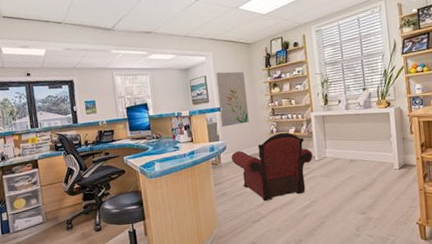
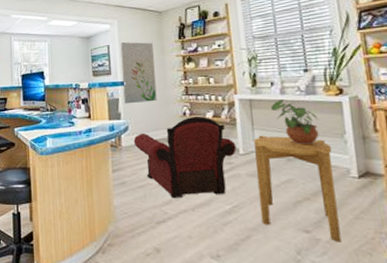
side table: none [326,143,387,218] -> present [254,135,342,242]
potted plant: none [338,114,373,149] -> present [270,99,319,145]

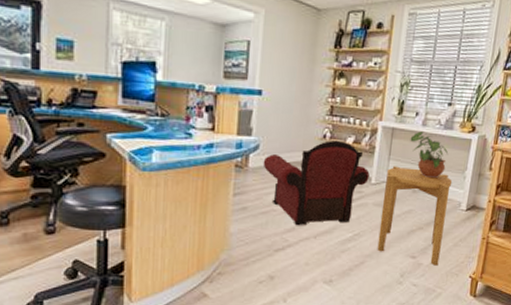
wall art: present [120,41,157,104] -> none [259,39,303,119]

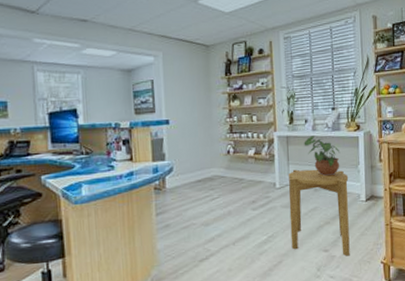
armchair: present [263,140,370,226] -> none [178,153,274,236]

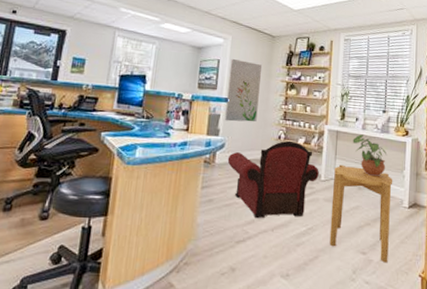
wall art: none [165,76,202,144] -> present [225,58,262,122]
armchair: none [178,153,274,236] -> present [227,140,319,219]

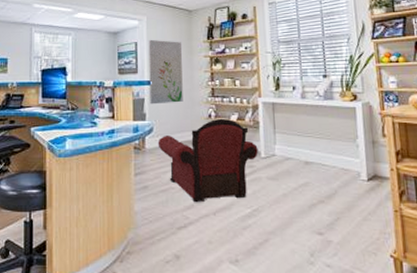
side table: present [329,164,393,263] -> none [275,139,351,243]
potted plant: present [352,134,387,177] -> none [292,104,335,149]

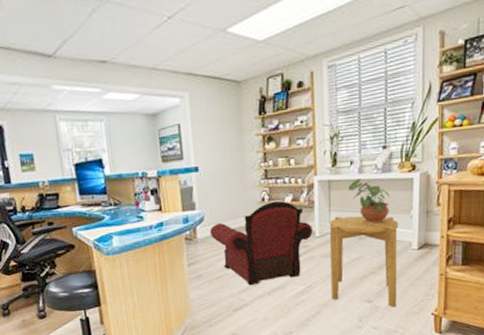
wall art: present [148,39,183,105] -> none [193,119,235,193]
side table: none [275,139,351,243] -> present [329,215,399,307]
potted plant: none [292,104,335,149] -> present [348,179,391,224]

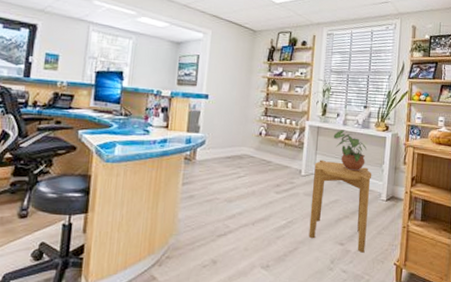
armchair: present [209,200,313,286] -> none [208,136,300,214]

